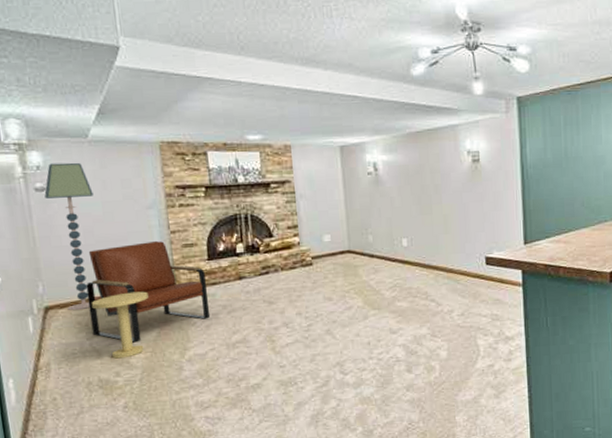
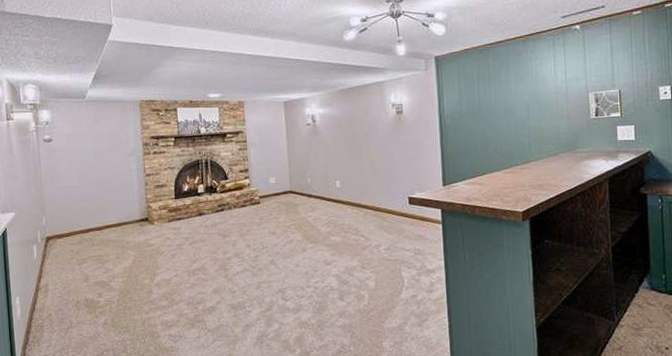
floor lamp: present [44,162,93,311] -> none [51,118,88,241]
armchair: present [86,240,210,343] -> none [79,182,175,268]
side table: present [91,291,149,359] -> none [82,225,127,282]

